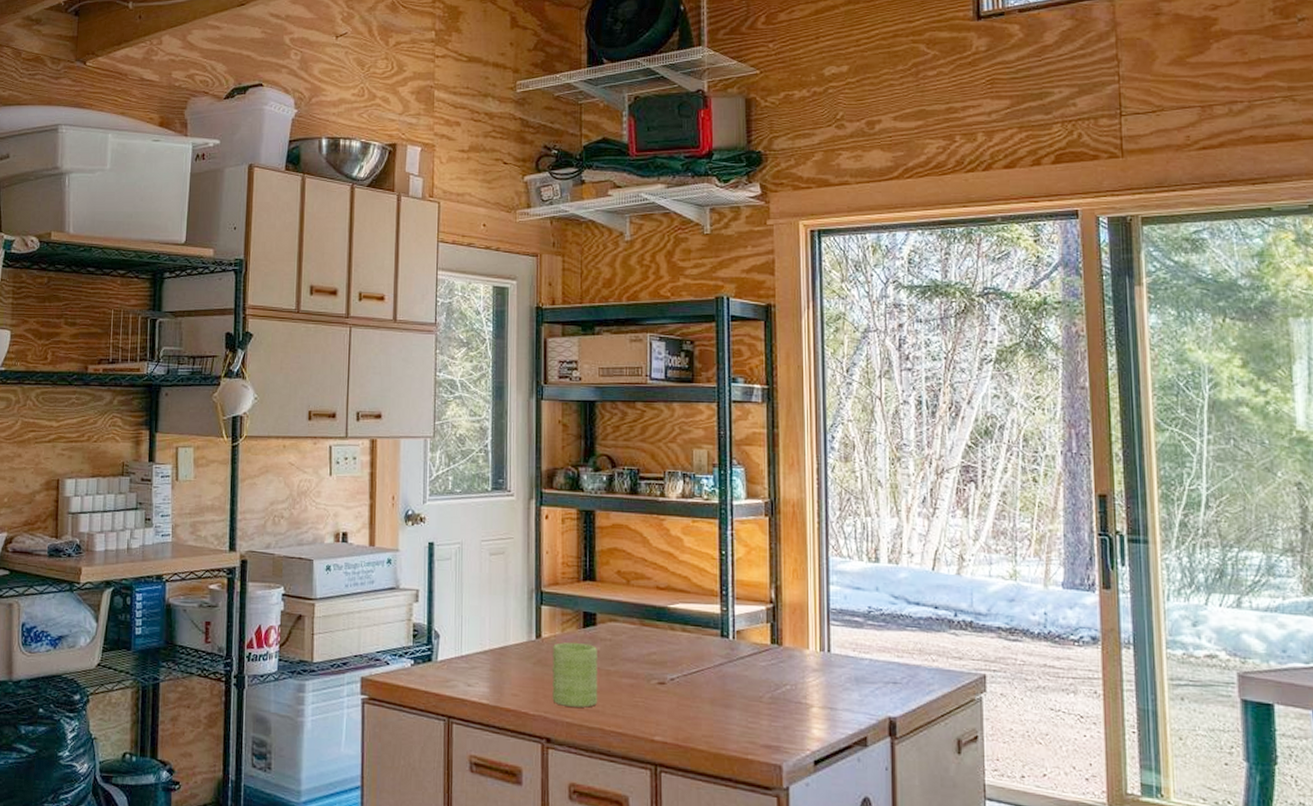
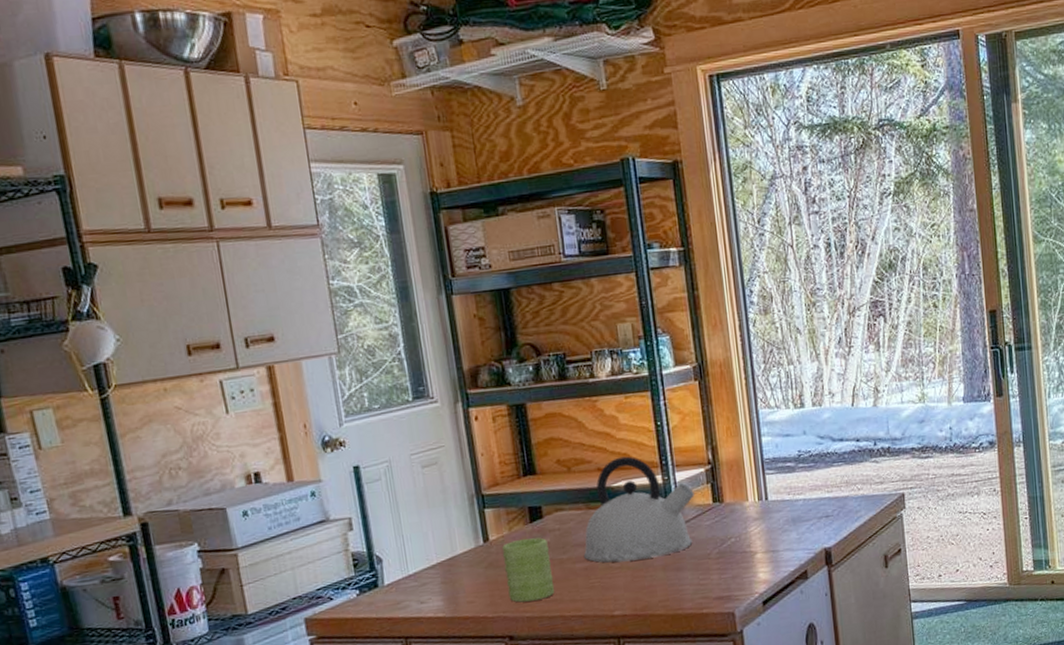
kettle: none [631,579,752,689] -> present [583,456,695,563]

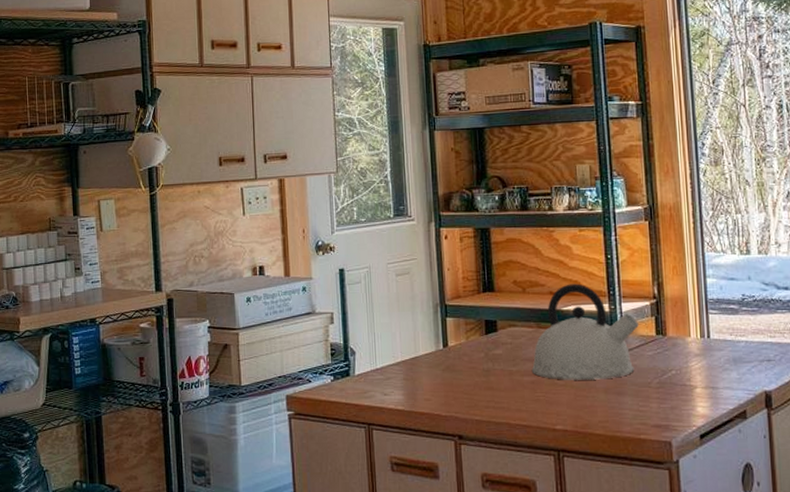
mug: present [502,537,555,603] -> none [458,349,503,406]

